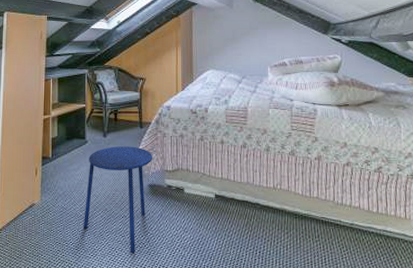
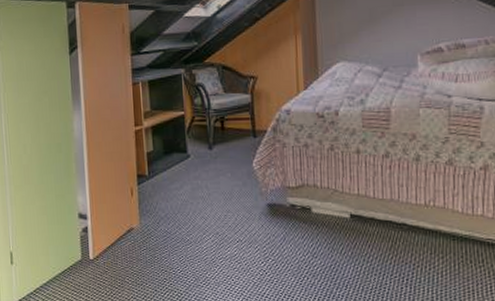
side table: present [84,146,153,254] -> none [192,160,271,282]

